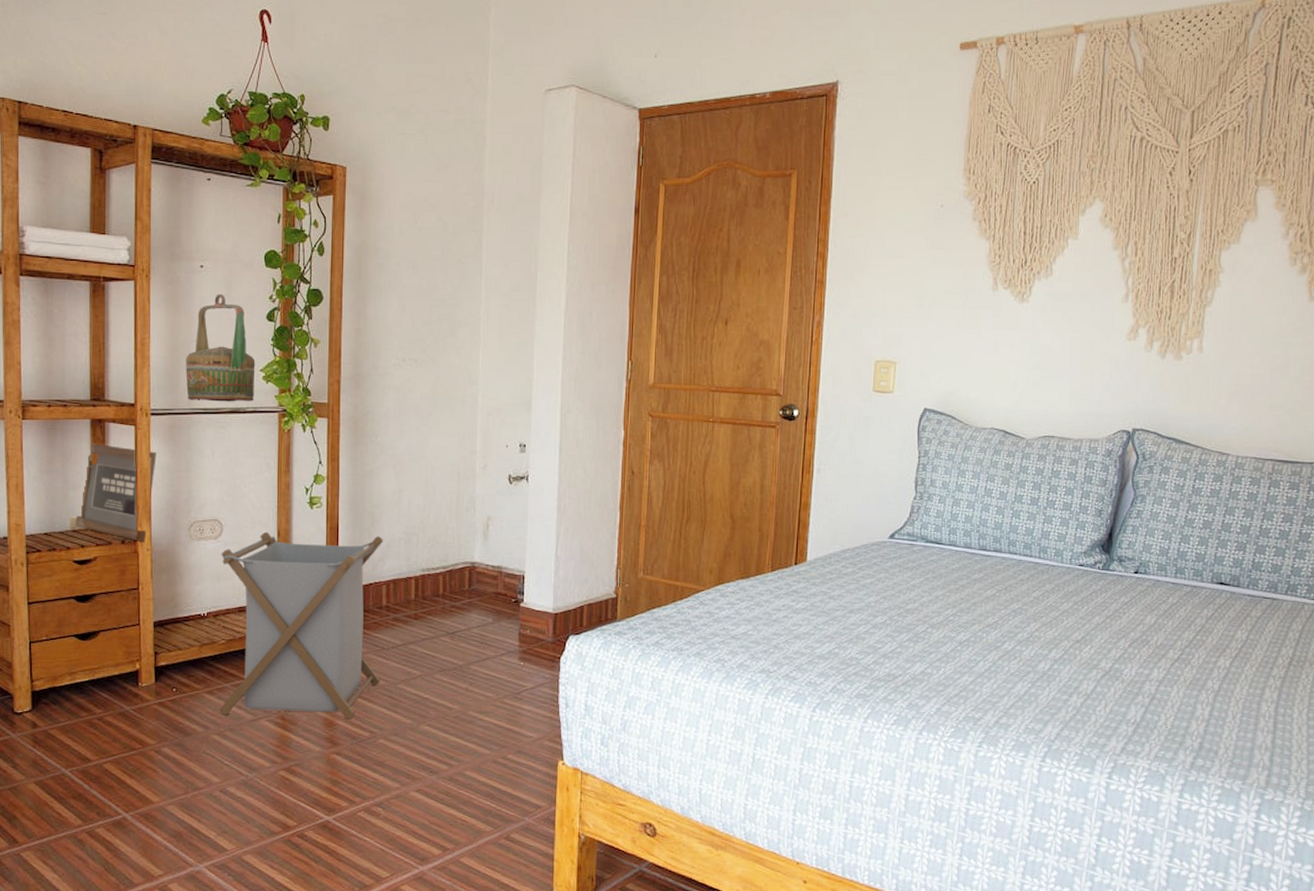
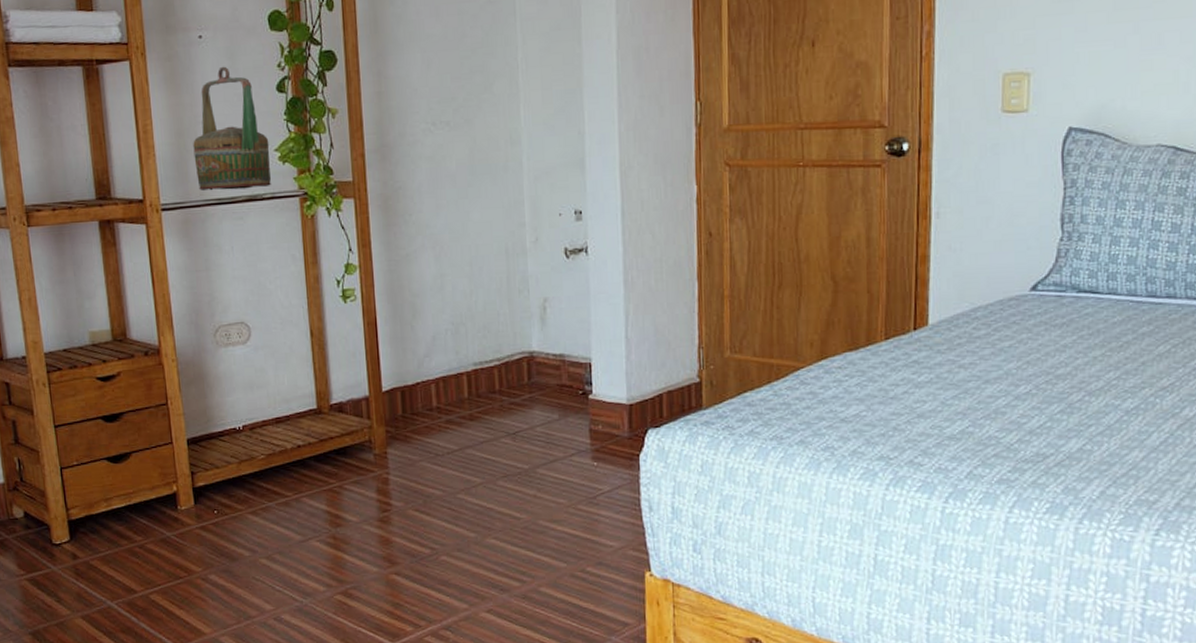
picture frame: present [75,443,157,542] -> none [94,247,173,353]
laundry basket: present [220,531,384,720] -> none [251,329,437,537]

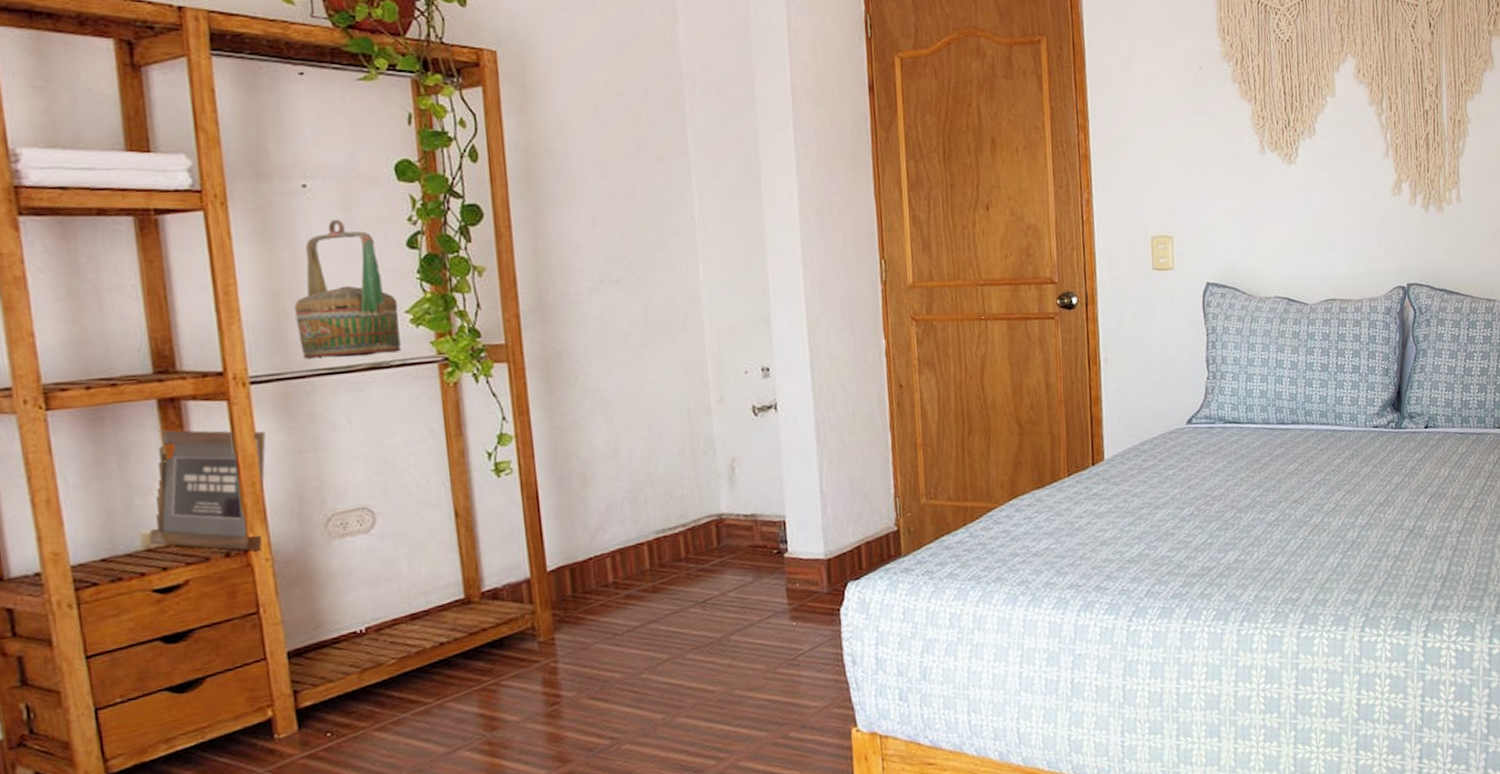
picture frame: none [94,247,173,353] -> present [149,430,266,552]

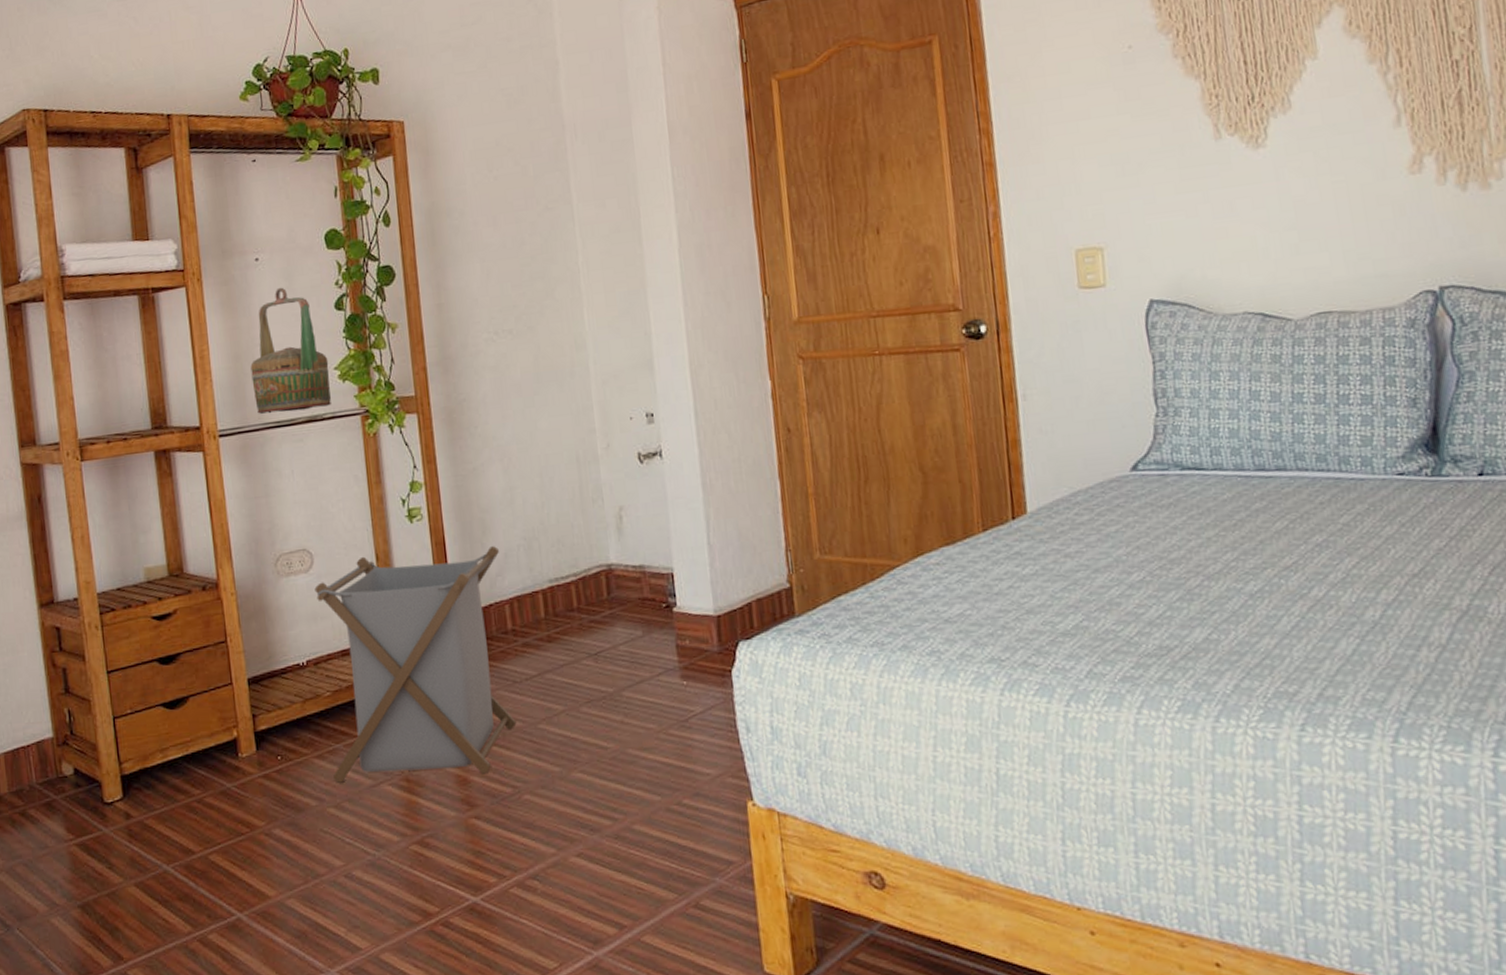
picture frame: present [149,430,266,552] -> none [149,477,231,586]
laundry basket: none [377,499,617,754] -> present [314,546,517,783]

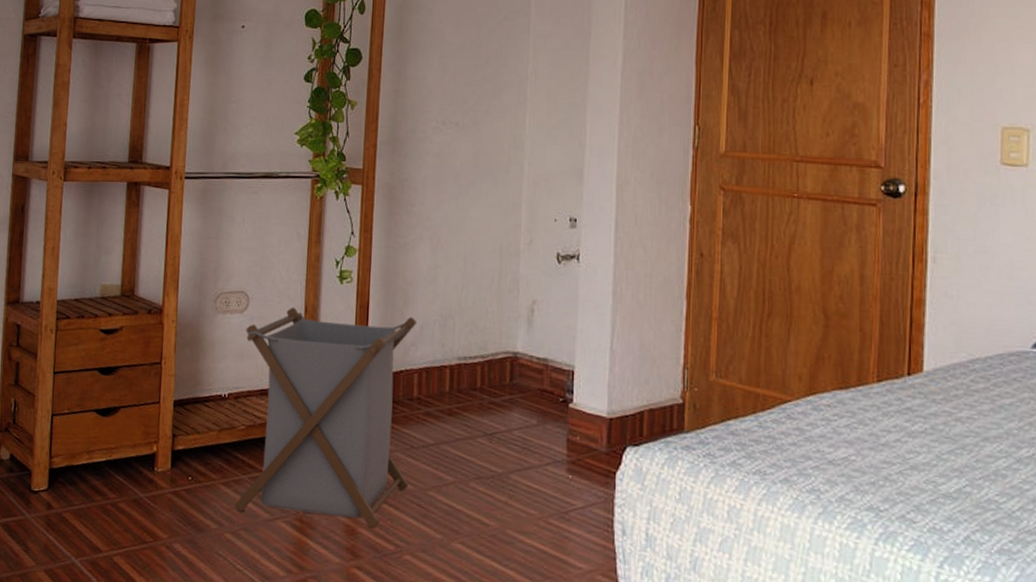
decorative basket: present [250,287,331,414] -> none [221,54,291,166]

